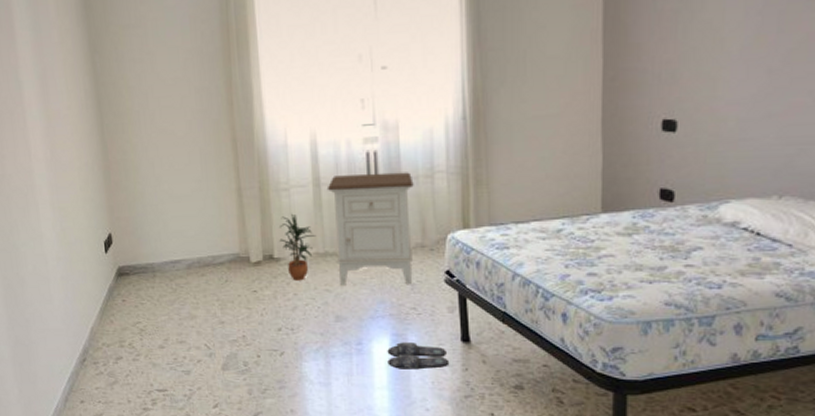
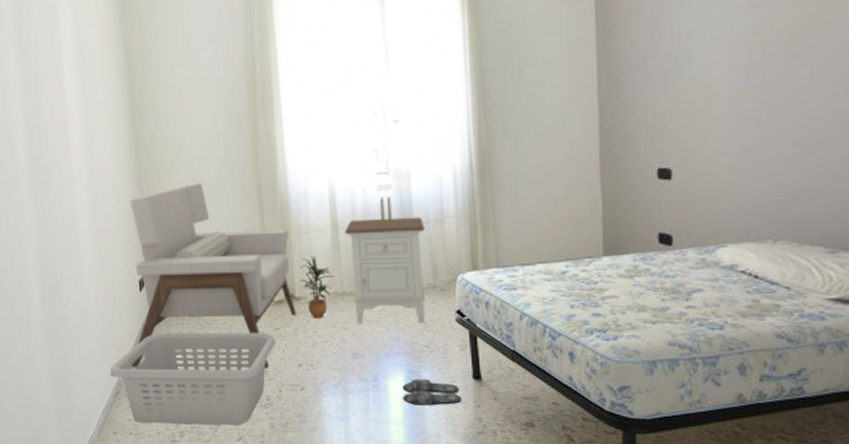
laundry basket: none [74,296,254,393] -> present [109,332,277,426]
armchair: none [92,134,275,334] -> present [130,182,296,368]

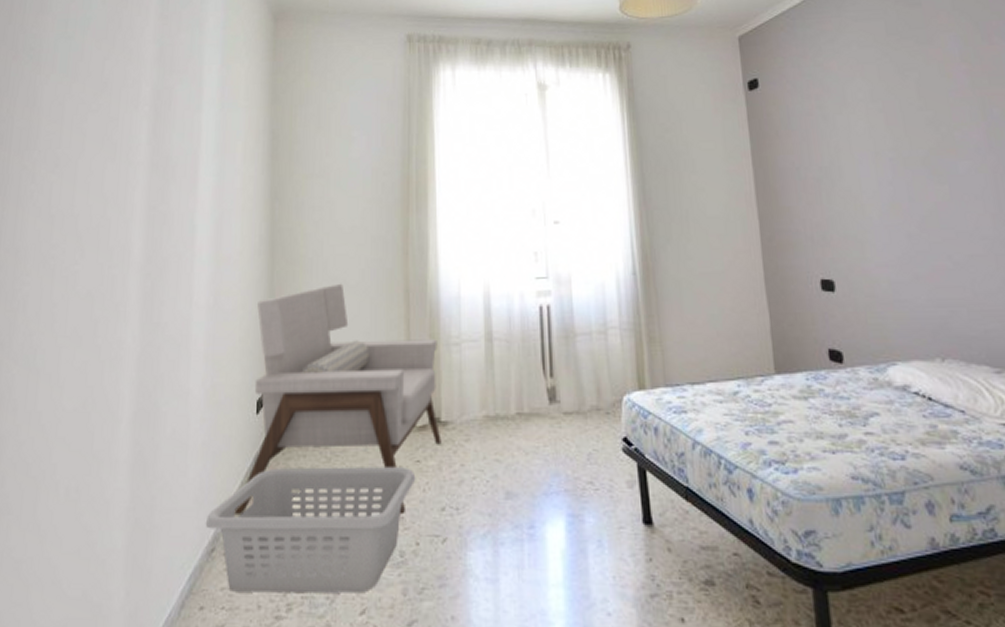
potted plant: present [300,255,335,319] -> none [448,370,487,449]
nightstand: present [344,217,425,324] -> none [499,327,588,455]
slippers: present [402,379,461,406] -> none [562,525,630,560]

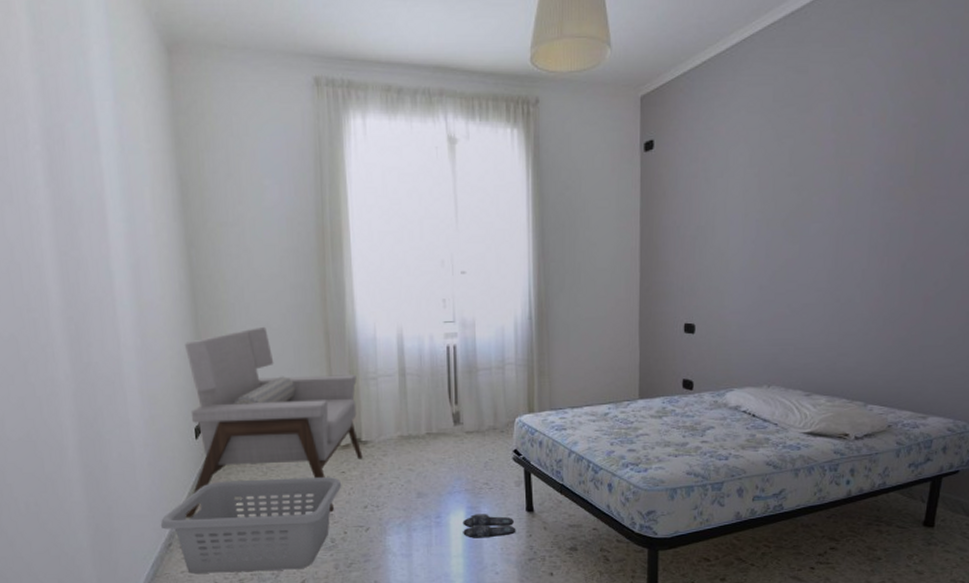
slippers: none [562,525,630,560] -> present [463,514,515,538]

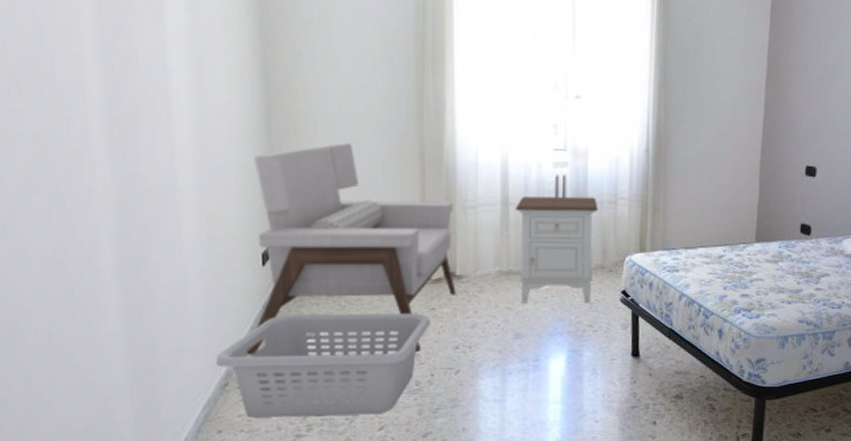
nightstand: none [411,364,487,465] -> present [514,196,598,304]
slippers: present [463,514,515,538] -> none [562,358,619,384]

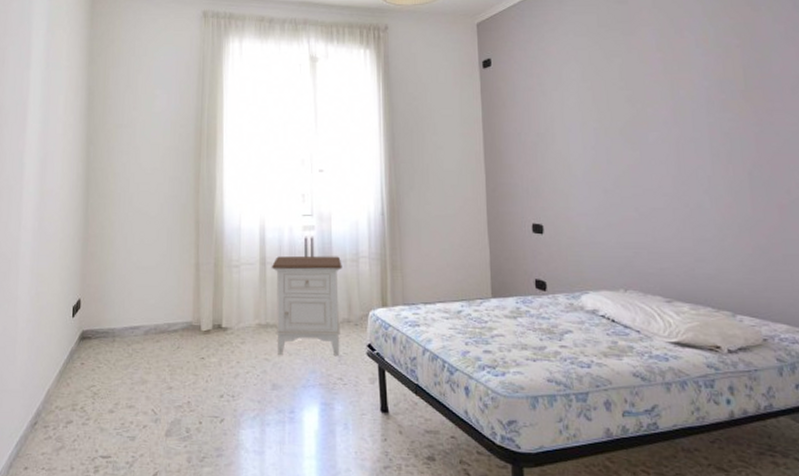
laundry basket: present [215,313,431,418] -> none [29,360,201,460]
armchair: present [246,142,456,356] -> none [53,214,222,399]

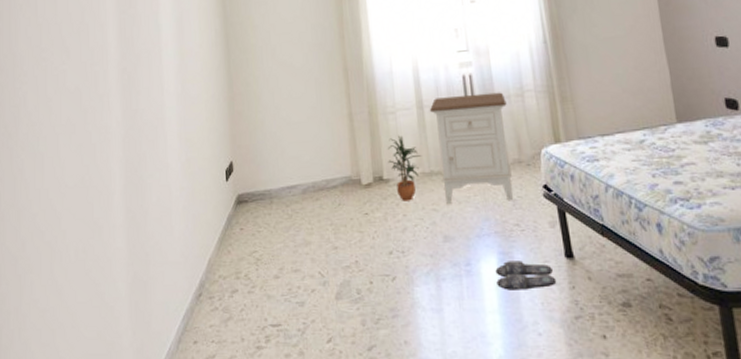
potted plant: none [228,287,260,350] -> present [388,135,422,201]
slippers: none [316,411,369,439] -> present [495,261,555,290]

